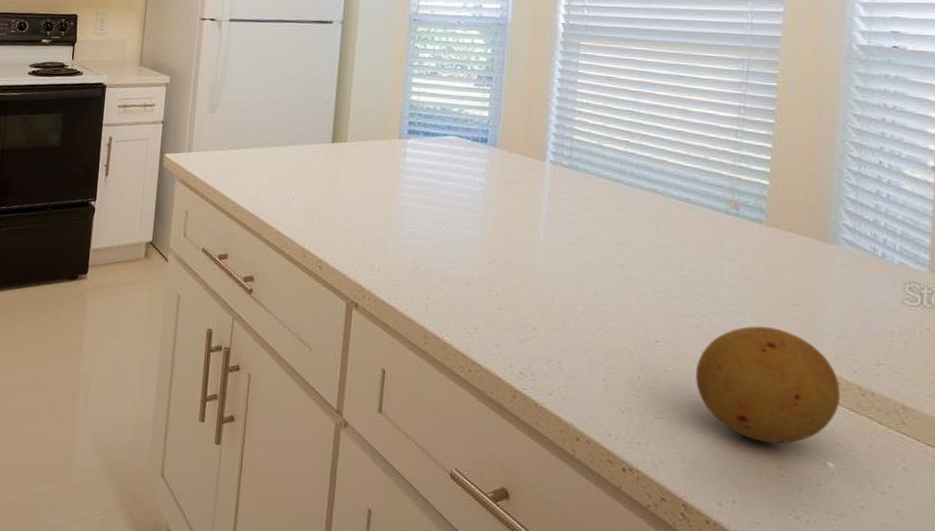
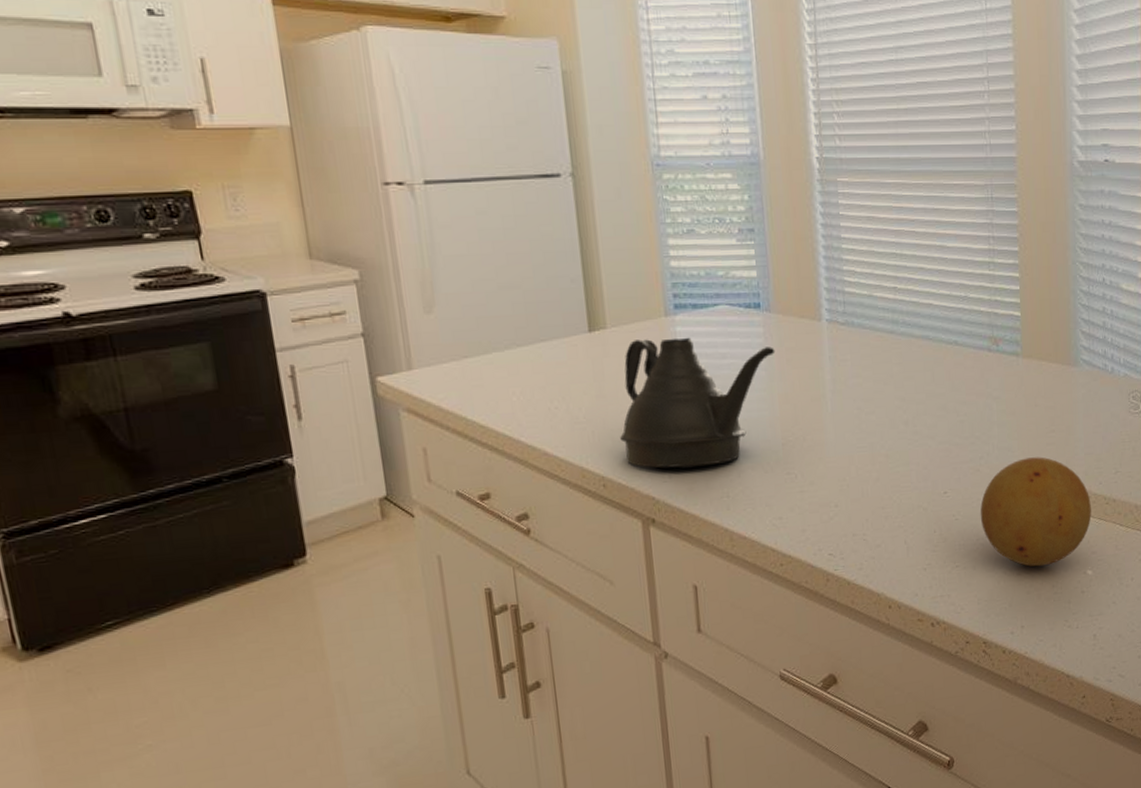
teapot: none [341,154,495,269] -> present [620,337,775,469]

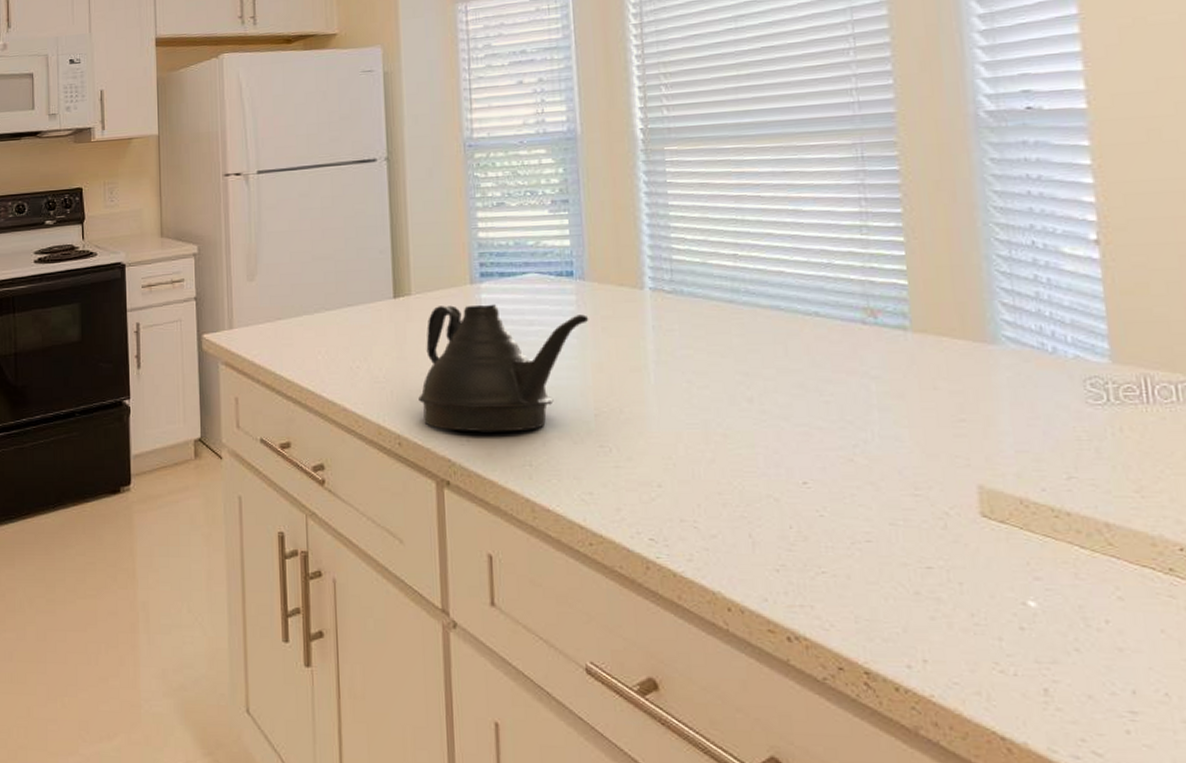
fruit: present [980,457,1091,567] -> none [855,450,1031,587]

